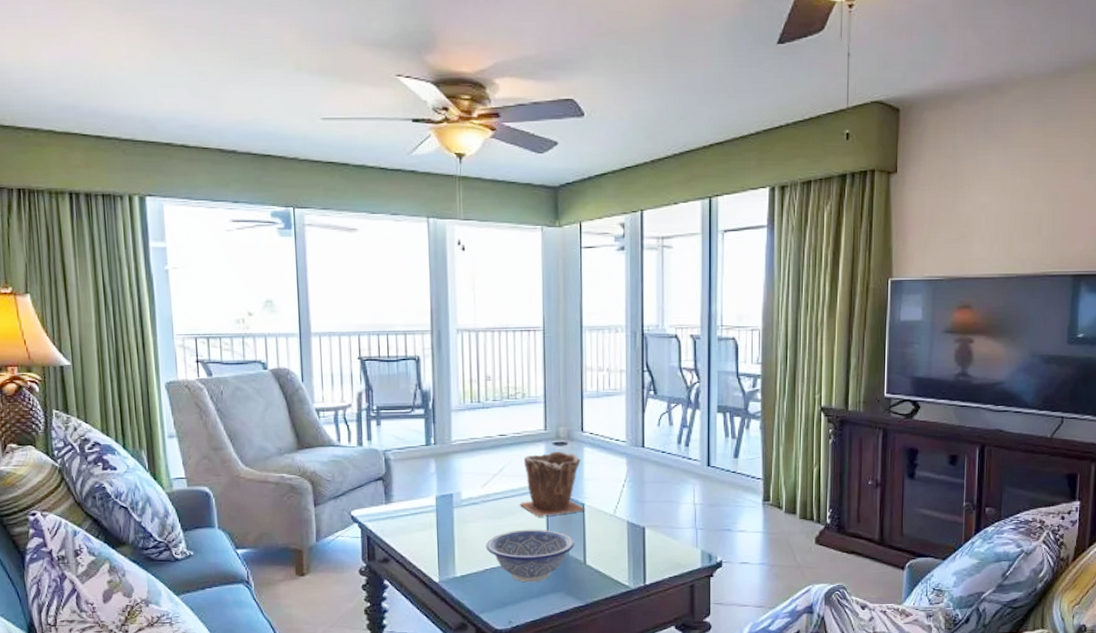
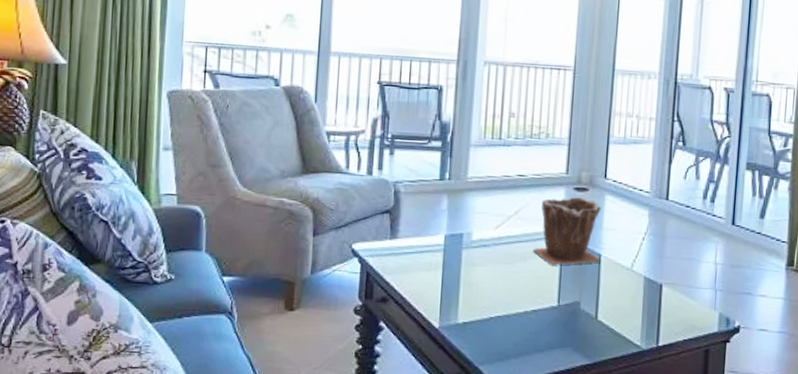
decorative bowl: present [485,529,575,583] -> none [492,277,588,335]

